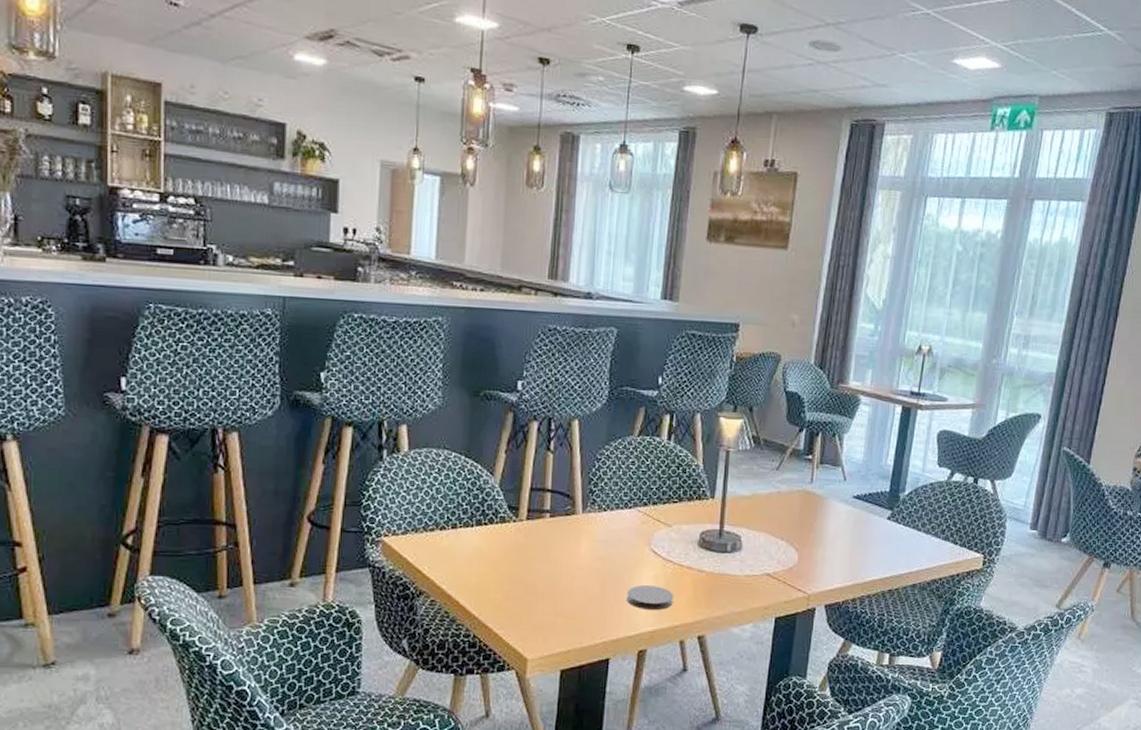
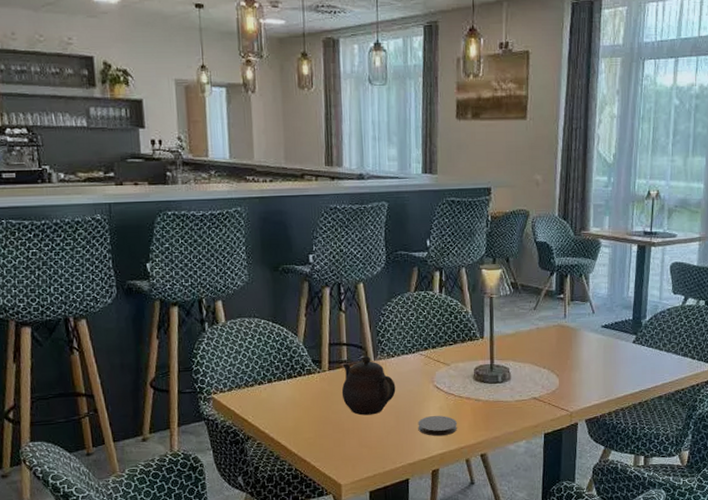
teapot: none [539,506,605,578] -> present [341,355,396,416]

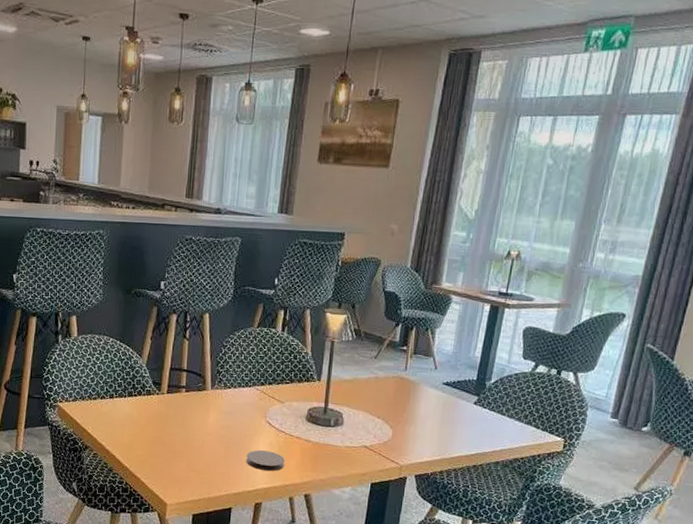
teapot: present [341,355,396,416] -> none [177,383,229,442]

